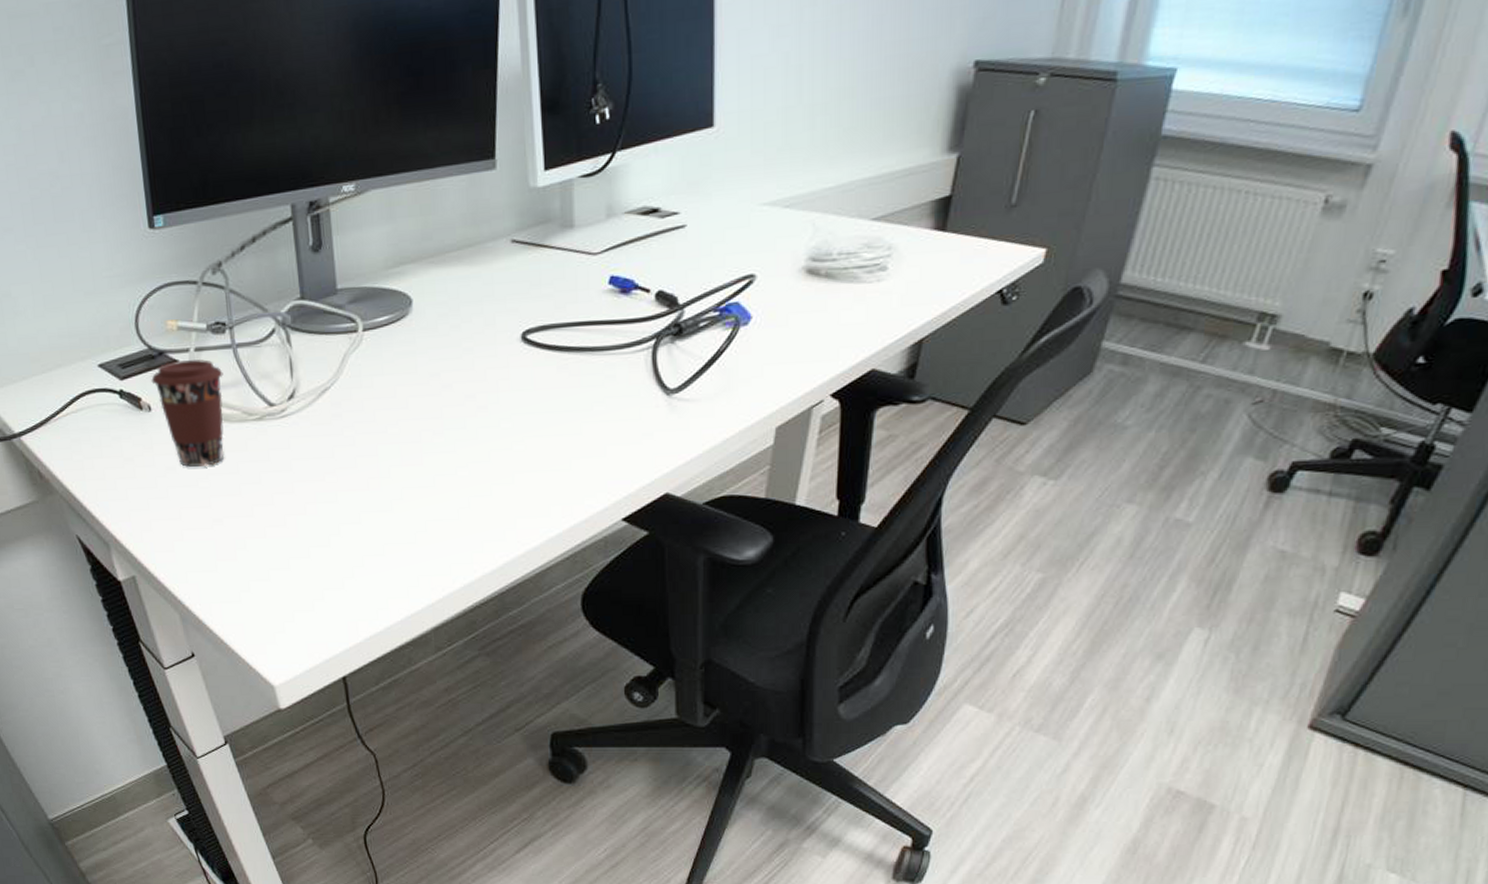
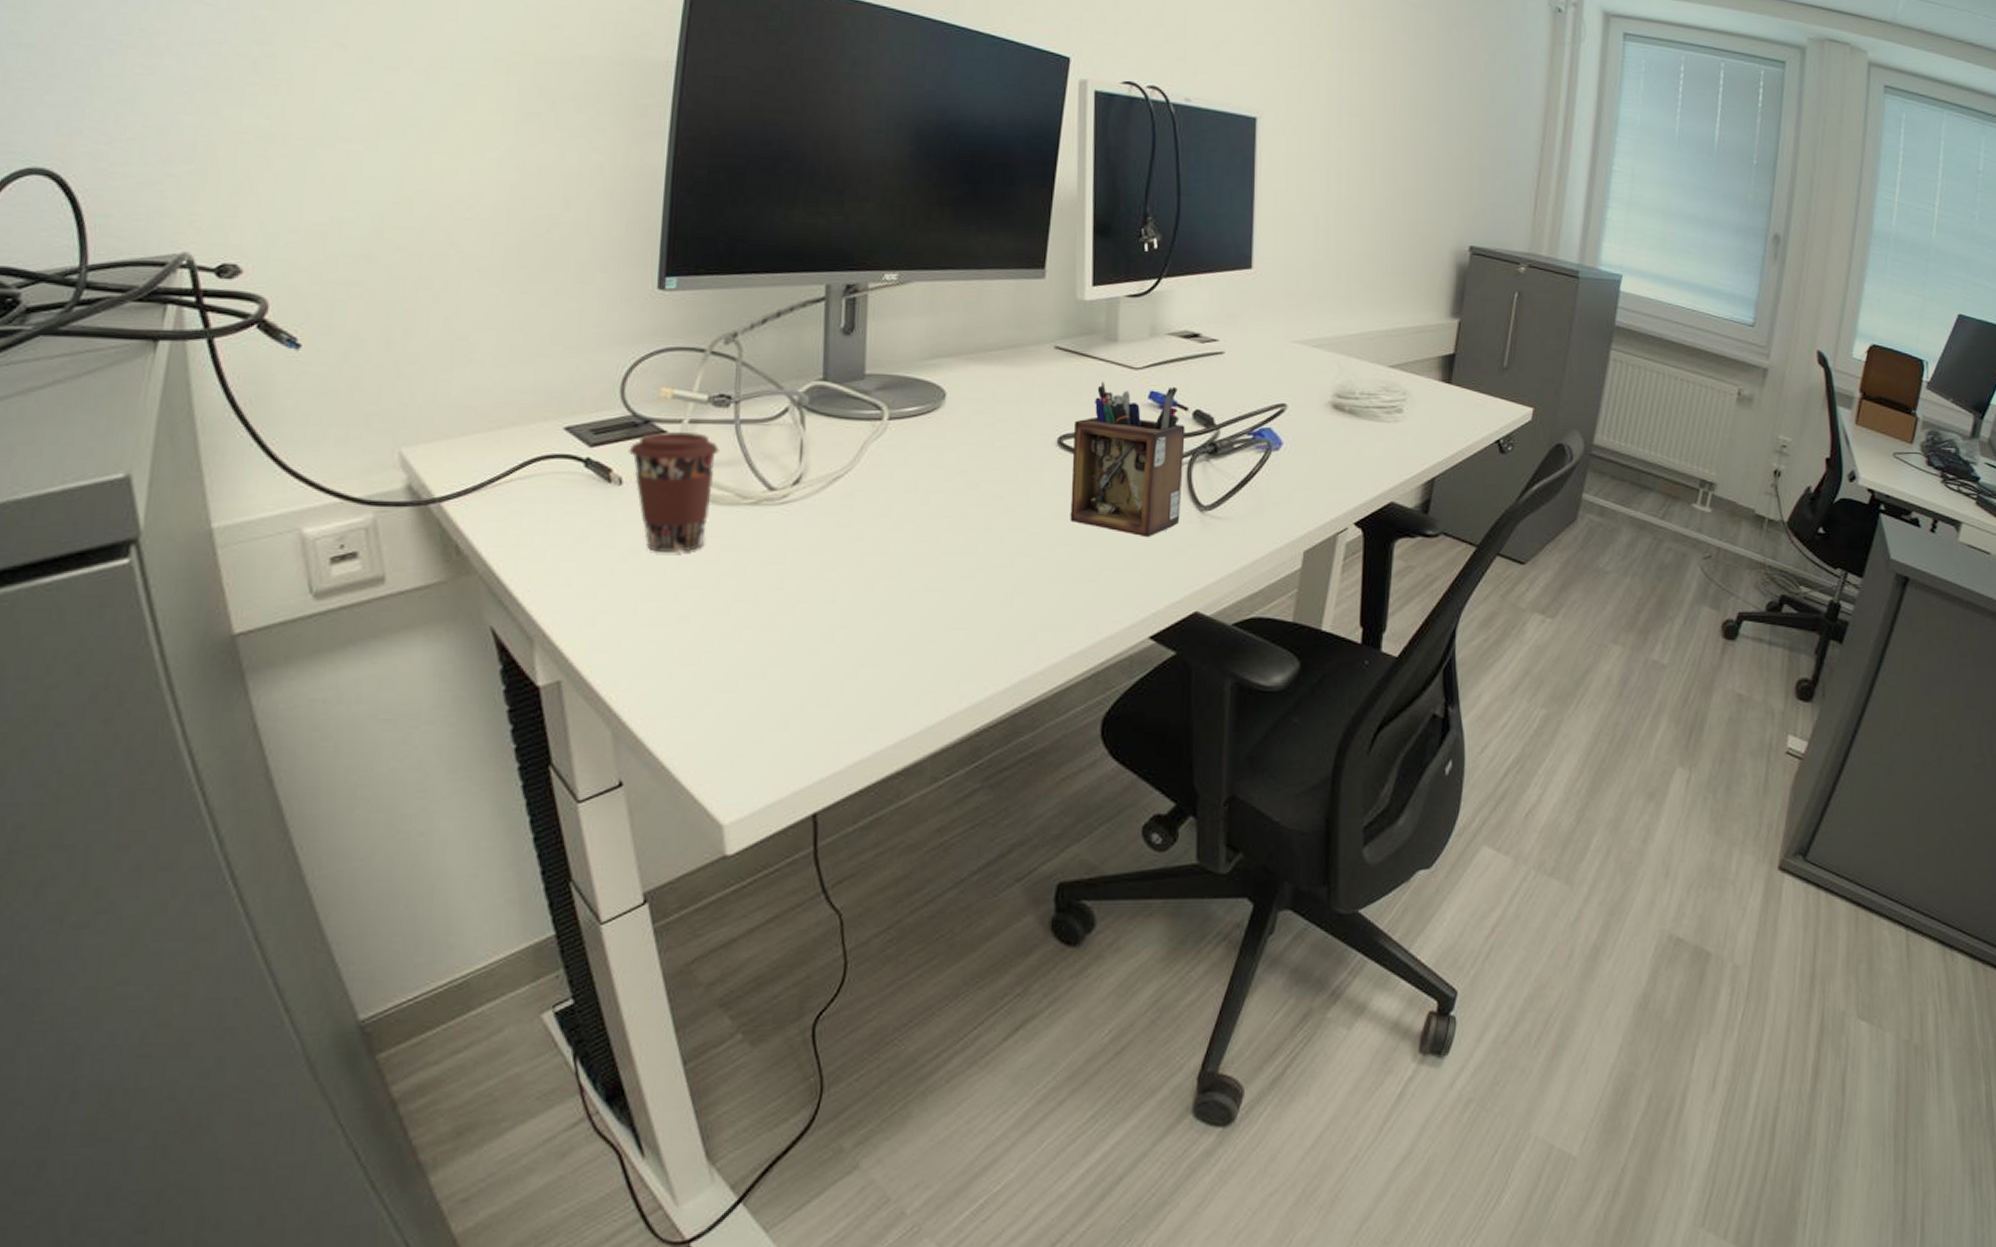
desk organizer: none [536,268,649,425] -> present [1070,381,1185,538]

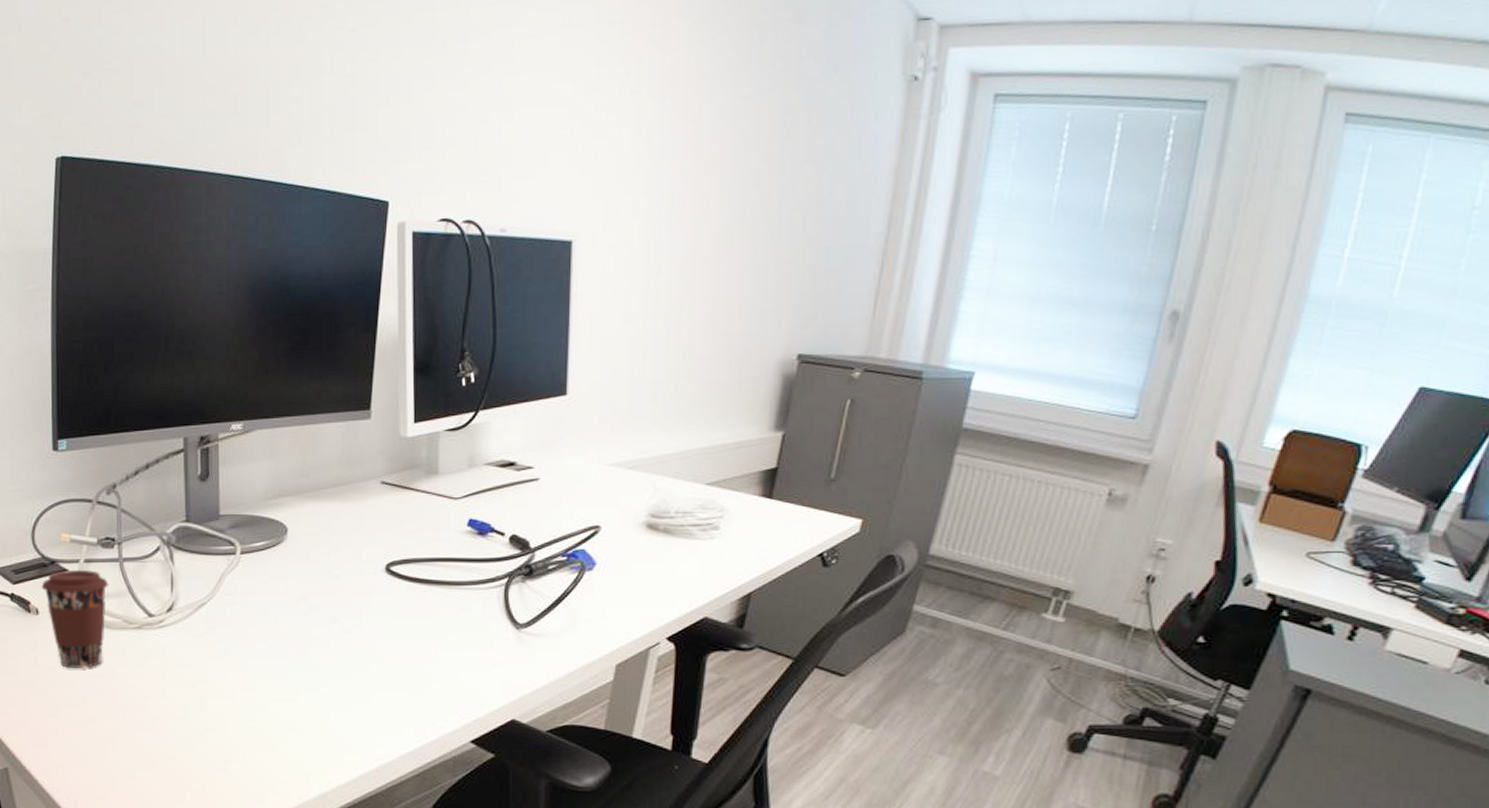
desk organizer: present [1070,381,1185,538] -> none [398,511,502,653]

